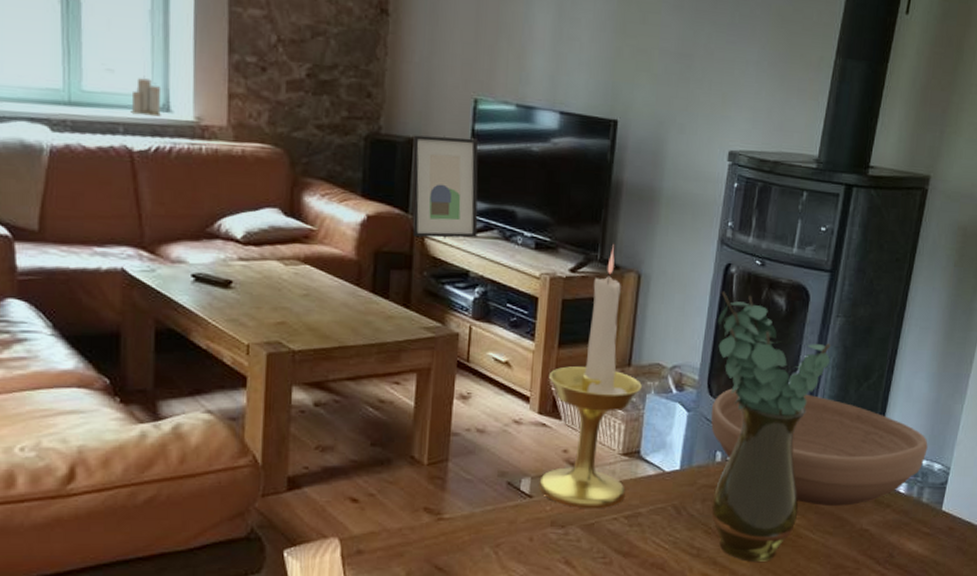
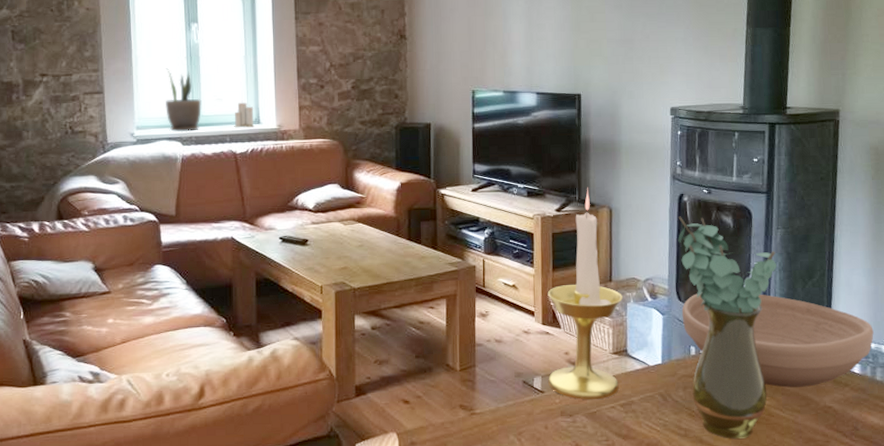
potted plant: none [26,13,82,114] -> present [166,68,201,133]
picture frame: present [411,135,479,239] -> none [430,118,483,196]

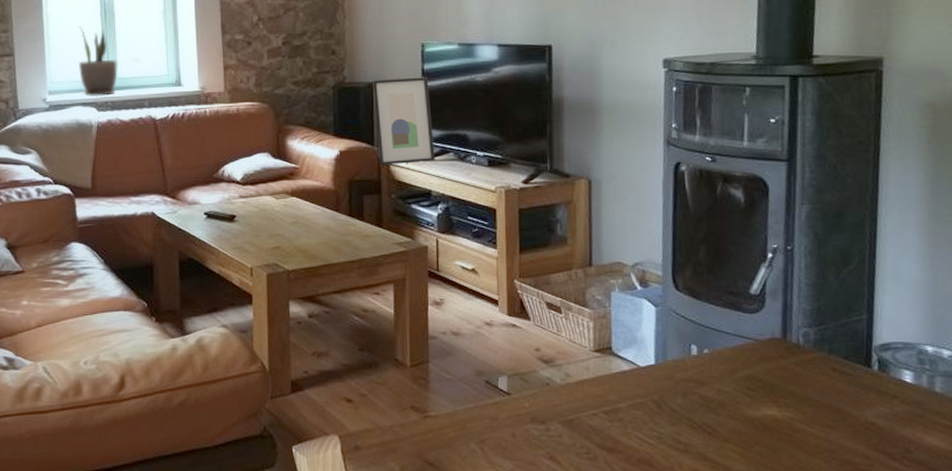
candle: present [234,101,254,128] -> none [153,62,175,91]
picture frame: none [430,118,483,196] -> present [373,76,435,166]
candlestick: present [547,188,623,400] -> none [513,155,606,405]
vase: present [678,216,777,439] -> none [674,189,802,457]
bowl: present [681,292,874,388] -> none [679,280,932,398]

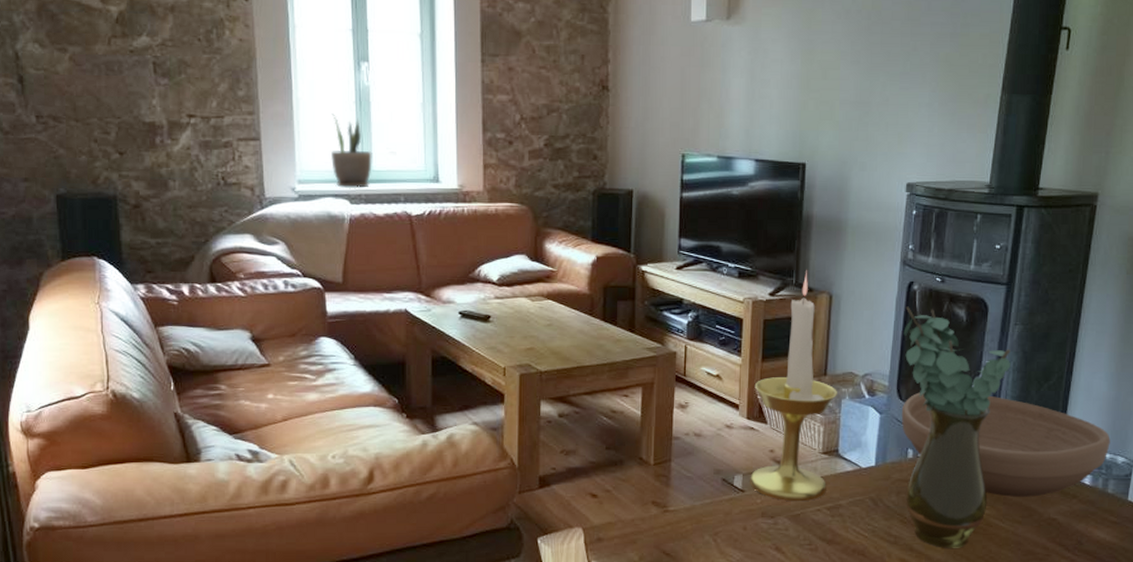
picture frame: present [373,76,435,166] -> none [632,186,689,273]
candlestick: none [513,155,606,405] -> present [749,270,837,502]
vase: none [674,189,802,457] -> present [903,306,1011,548]
bowl: none [679,280,932,398] -> present [901,391,1110,497]

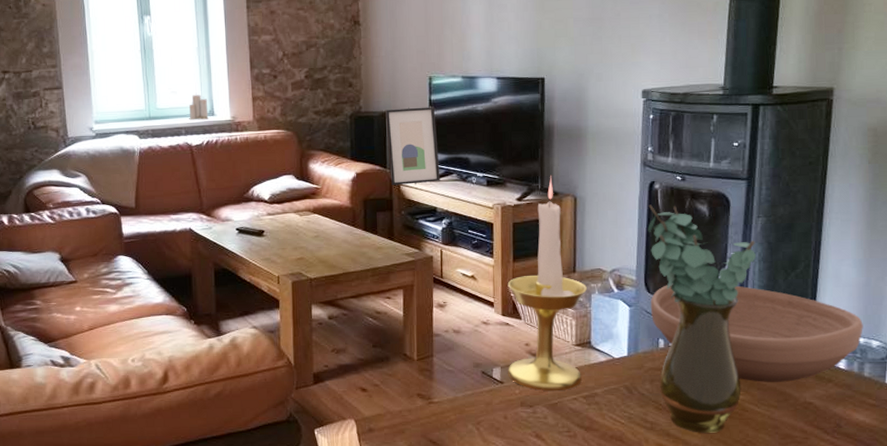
potted plant: present [331,114,372,189] -> none [121,62,157,126]
candle: none [409,156,432,187] -> present [189,94,209,121]
picture frame: none [632,186,689,273] -> present [385,105,440,186]

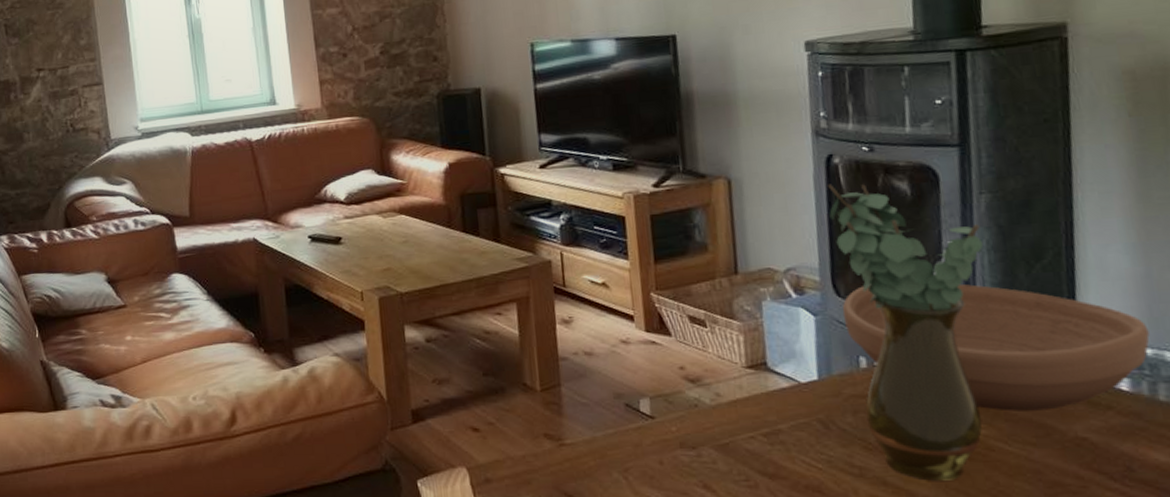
candle: present [189,94,209,121] -> none [247,80,270,112]
picture frame: present [385,105,440,186] -> none [480,77,554,177]
candlestick: present [507,176,587,392] -> none [649,154,759,428]

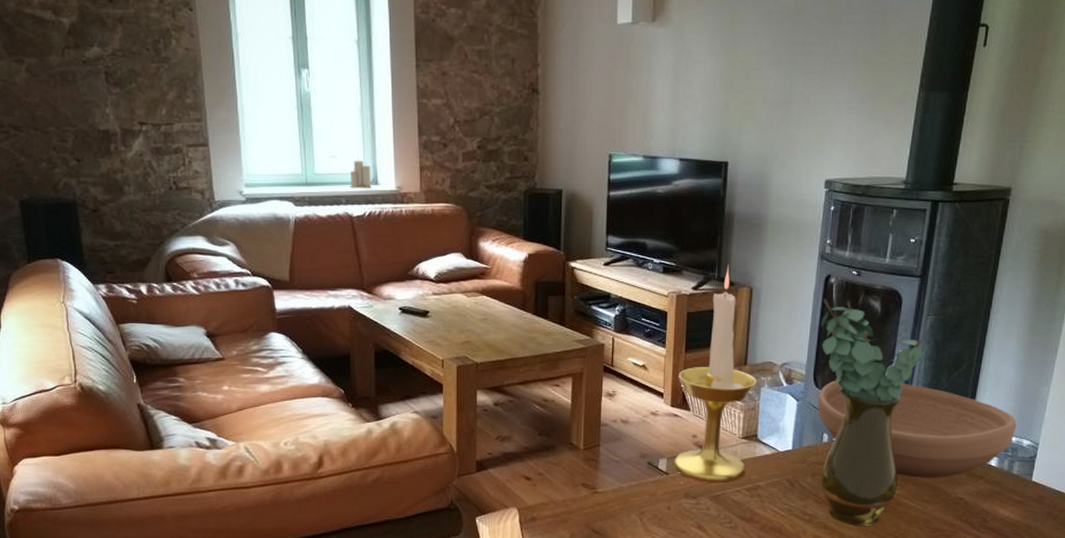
candle: none [247,80,270,112] -> present [350,159,371,189]
candlestick: none [649,154,759,428] -> present [673,265,757,483]

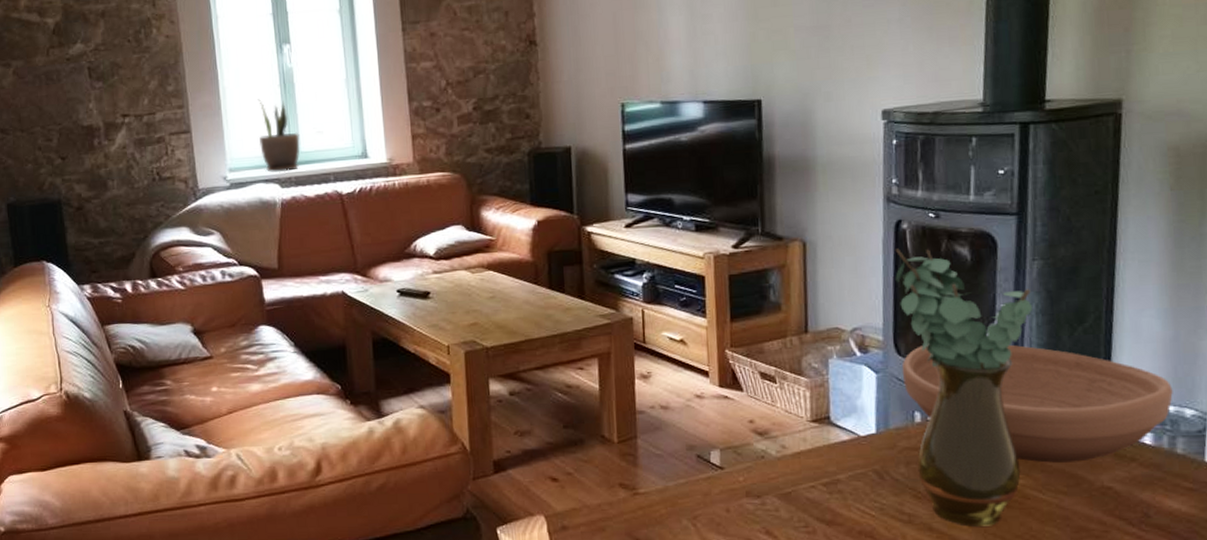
potted plant: none [274,119,315,192] -> present [257,99,300,173]
candle: present [350,159,371,189] -> none [338,133,361,165]
candlestick: present [673,265,757,483] -> none [724,217,823,478]

